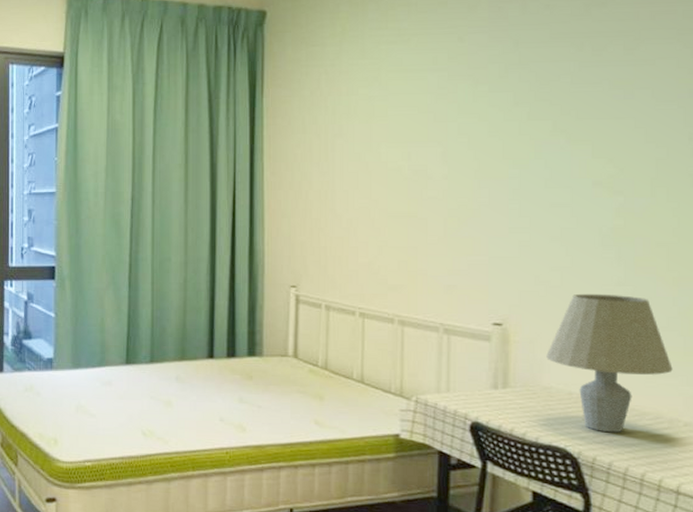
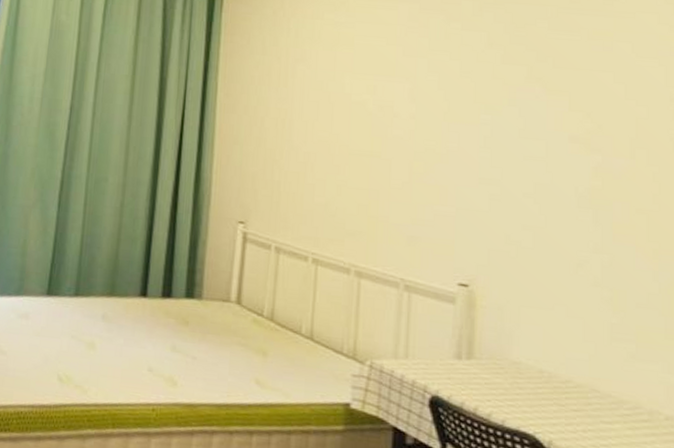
table lamp: present [546,293,673,433] -> none [516,258,653,422]

